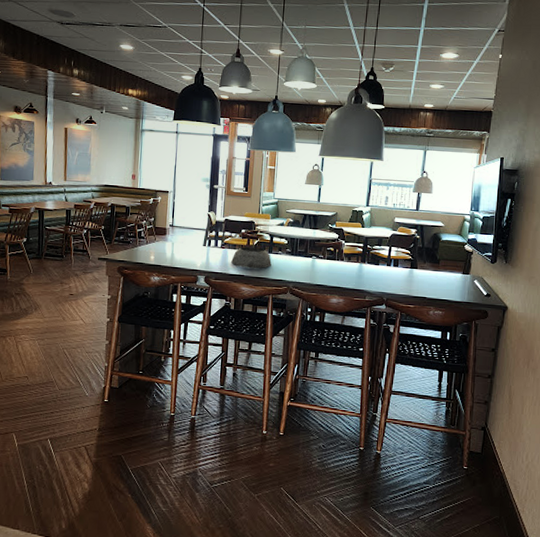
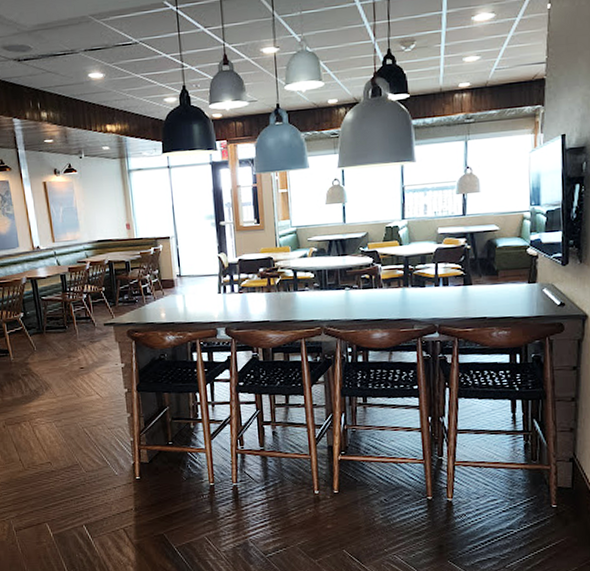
plant pot: present [231,246,272,268] -> none [252,286,299,312]

